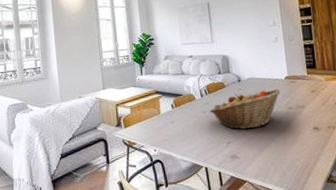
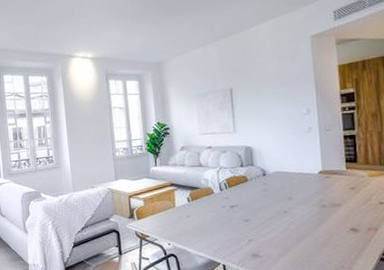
fruit basket: present [210,89,281,130] -> none [230,184,313,227]

